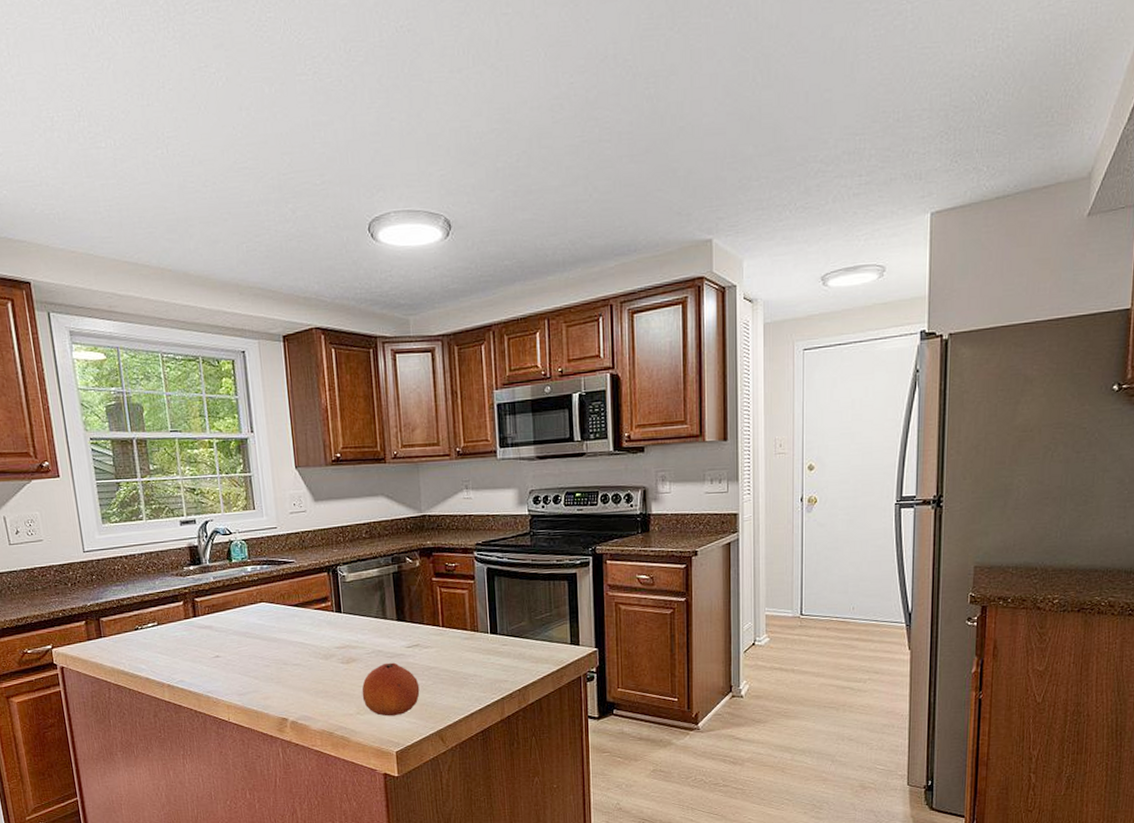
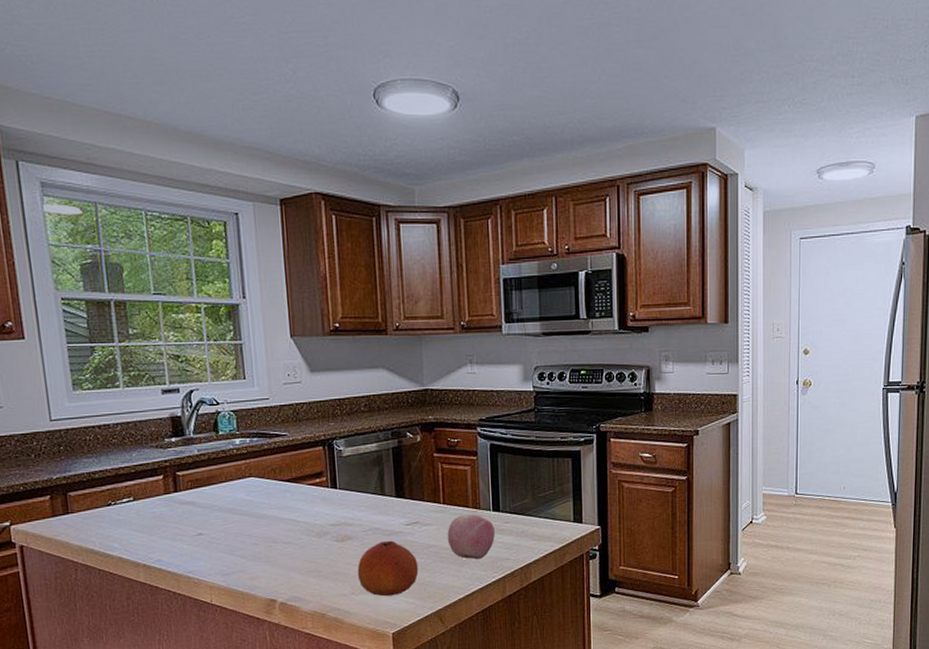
apple: none [446,637,493,682] -> present [447,514,495,560]

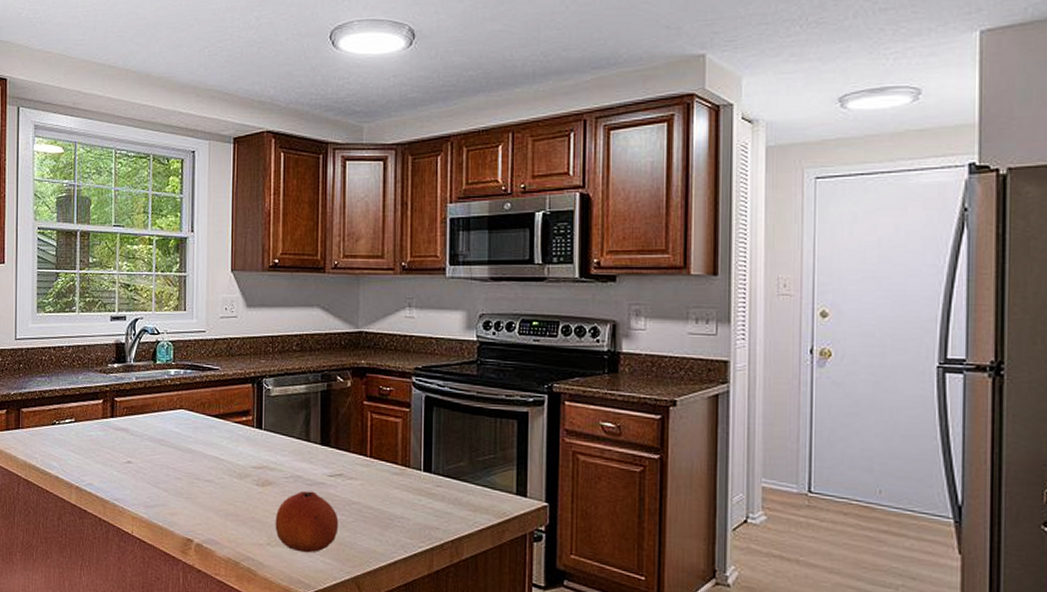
apple: present [447,514,495,560] -> none [372,472,424,525]

